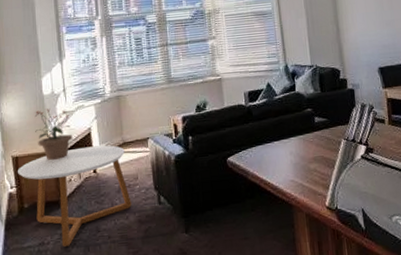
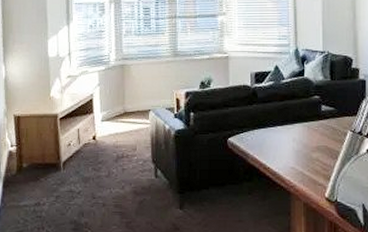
coffee table: present [18,145,132,247] -> none [19,113,128,209]
potted plant: present [34,108,73,160] -> none [38,71,75,122]

